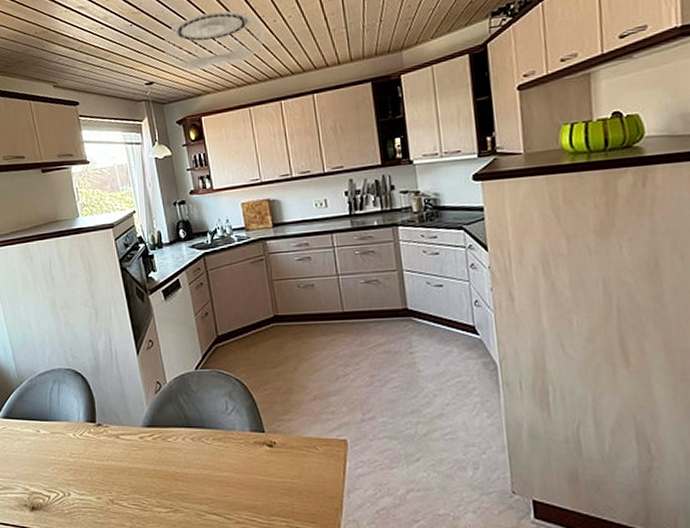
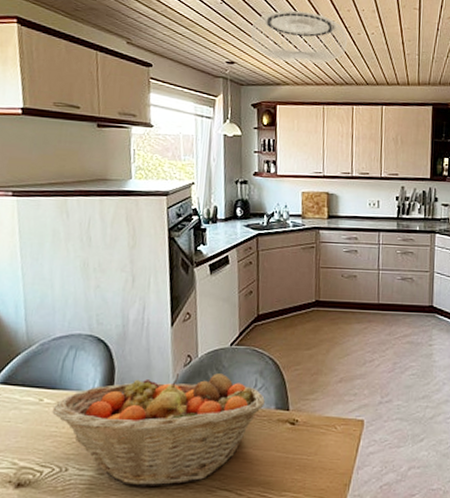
fruit basket: none [48,398,239,511] -> present [52,373,265,488]

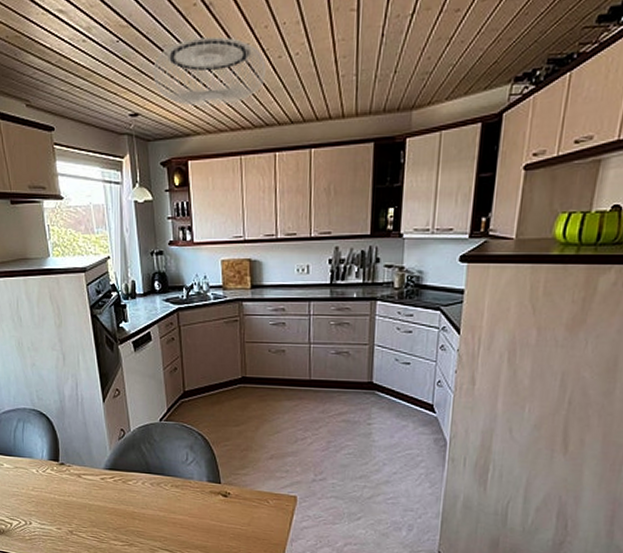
fruit basket: present [52,373,265,488] -> none [12,446,197,543]

